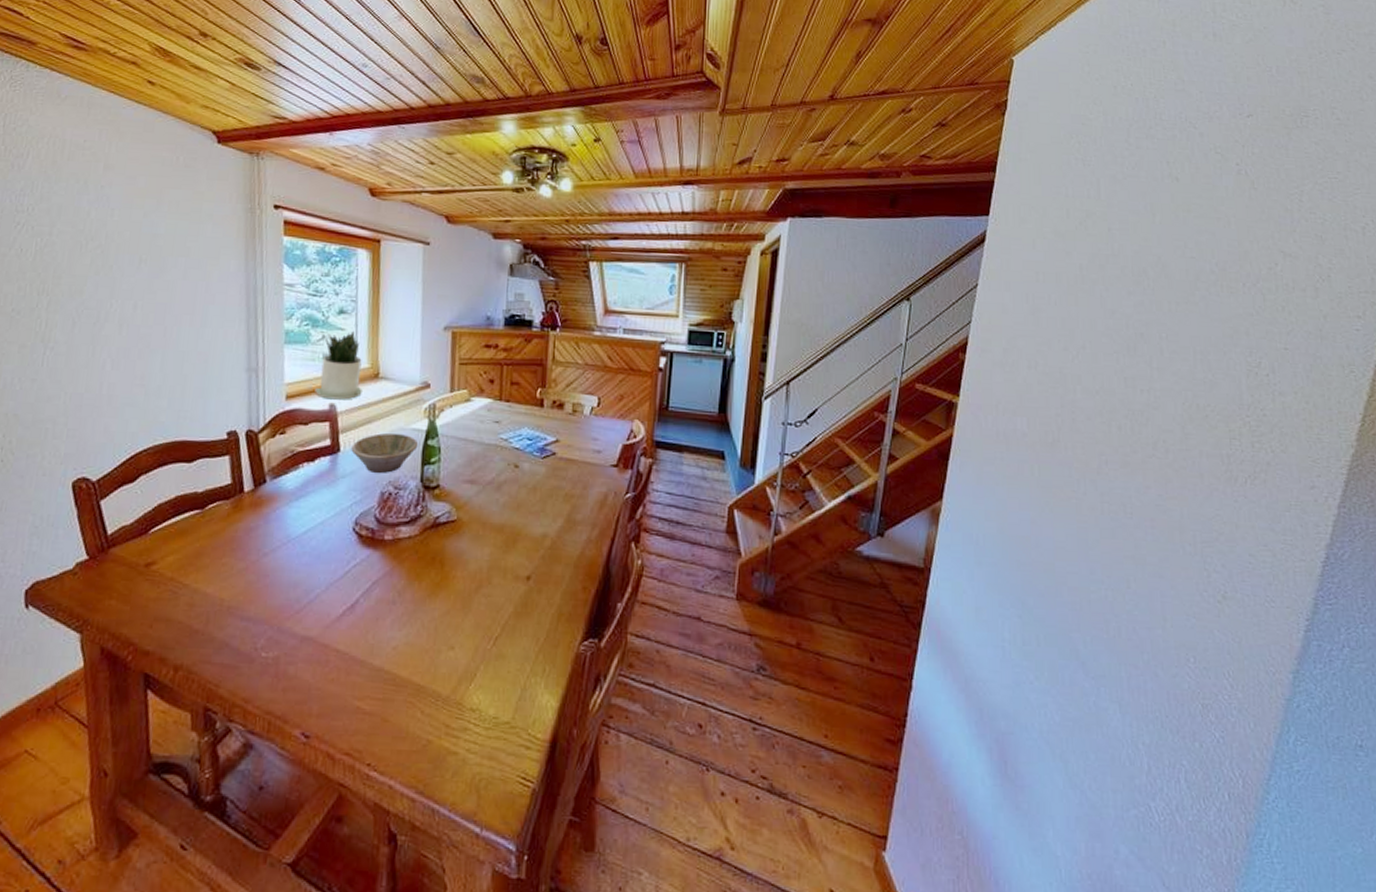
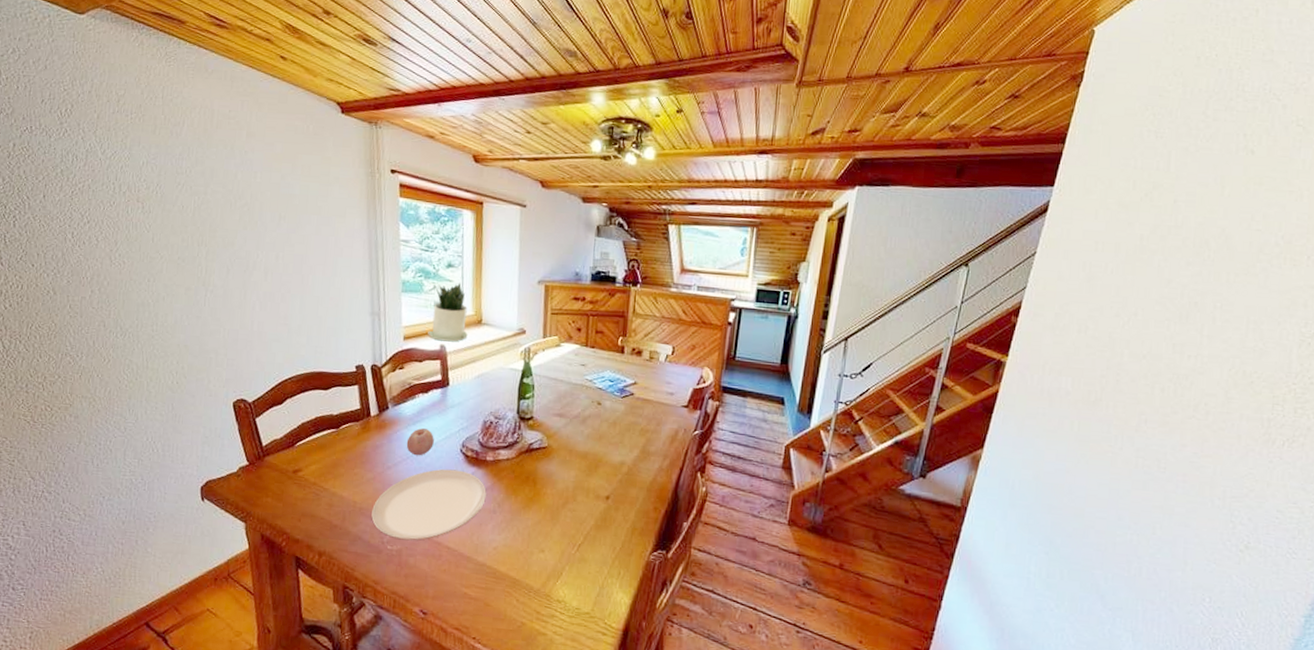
plate: none [242,552,384,645] -> present [371,469,486,541]
fruit: none [287,504,321,539] -> present [406,428,434,456]
bowl: present [351,432,419,473] -> none [458,371,516,405]

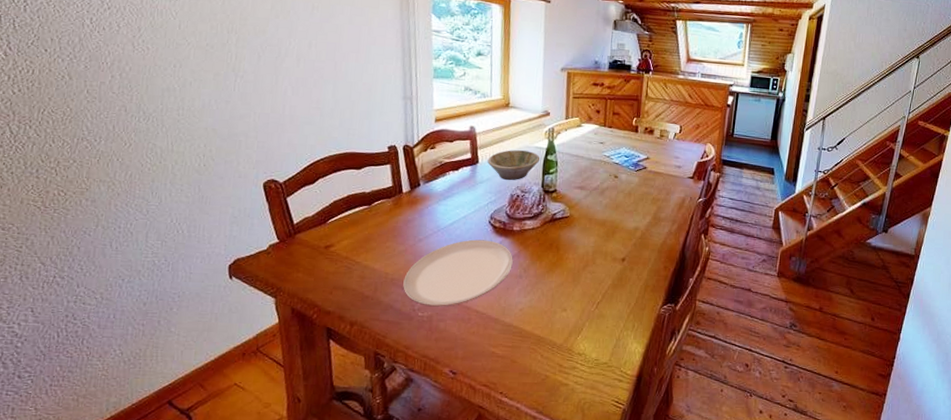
fruit: present [406,428,434,456] -> none [437,203,464,229]
planter: present [428,282,468,342] -> none [458,69,496,124]
bowl: none [458,371,516,405] -> present [487,149,540,180]

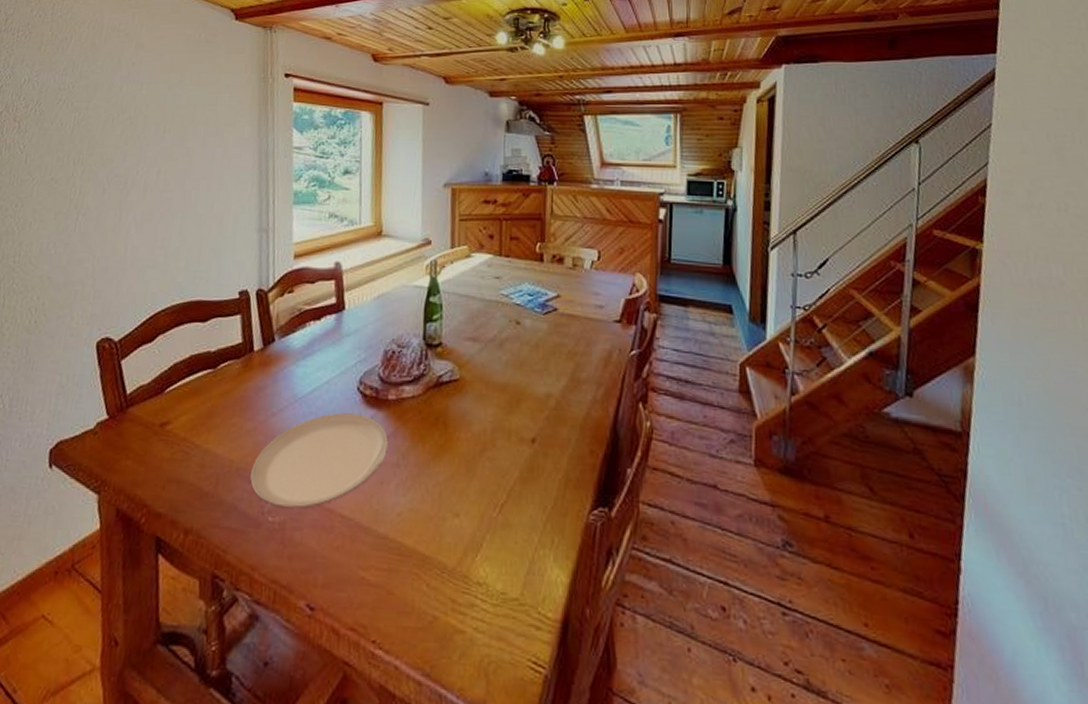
bowl: present [487,149,540,180] -> none [356,290,421,331]

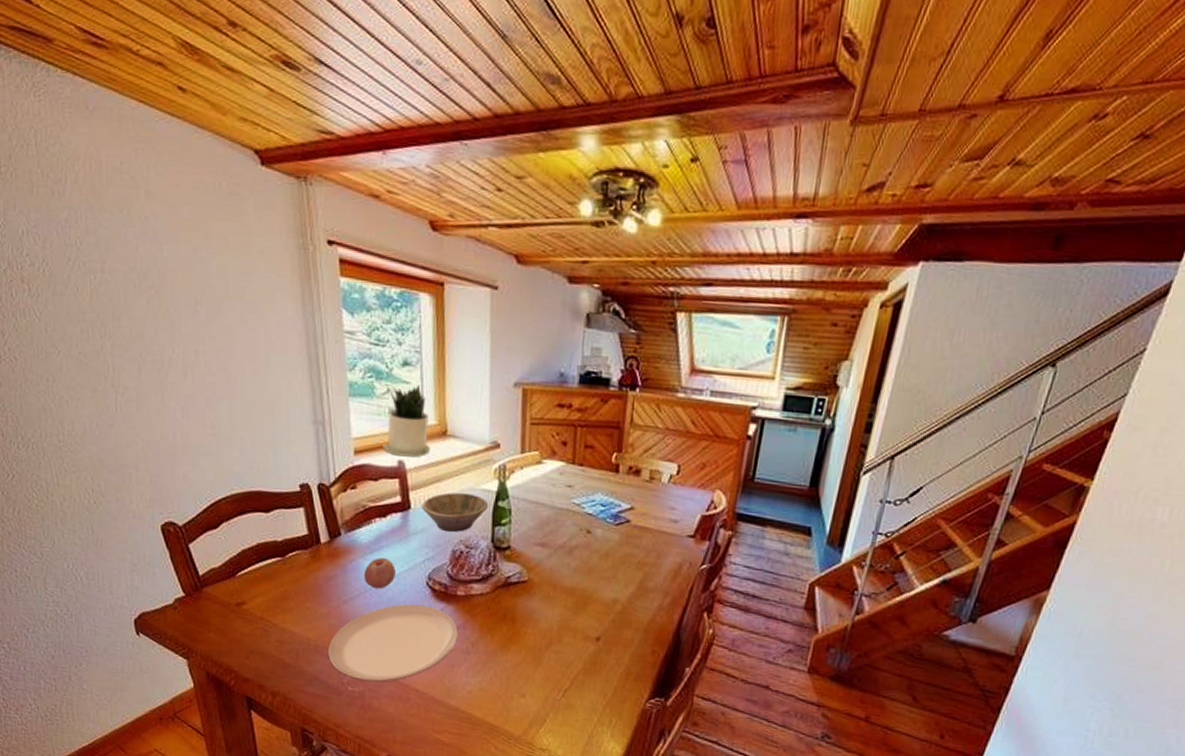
fruit: none [294,363,327,398] -> present [363,558,396,589]
planter: none [321,191,366,258] -> present [383,385,430,458]
bowl: none [356,290,421,331] -> present [422,492,489,532]

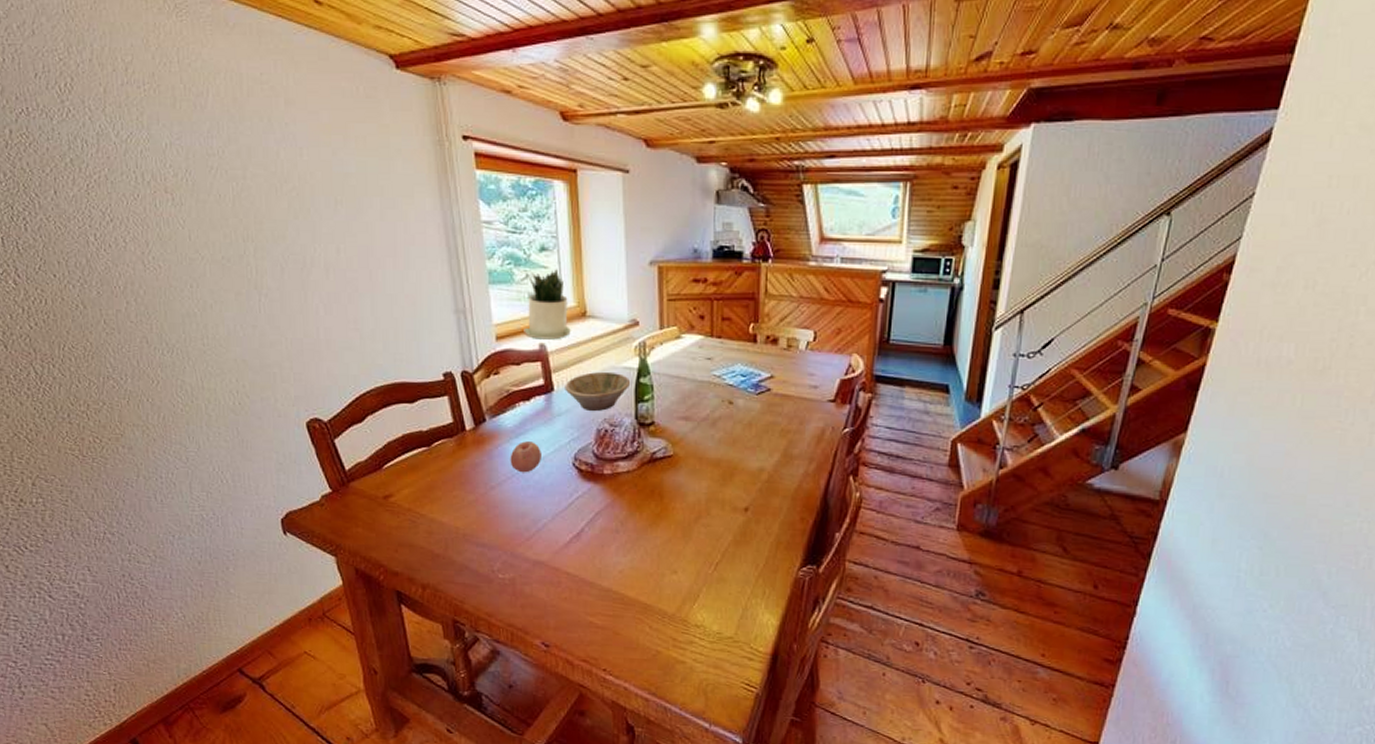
plate: present [328,604,458,682] -> none [477,486,606,568]

